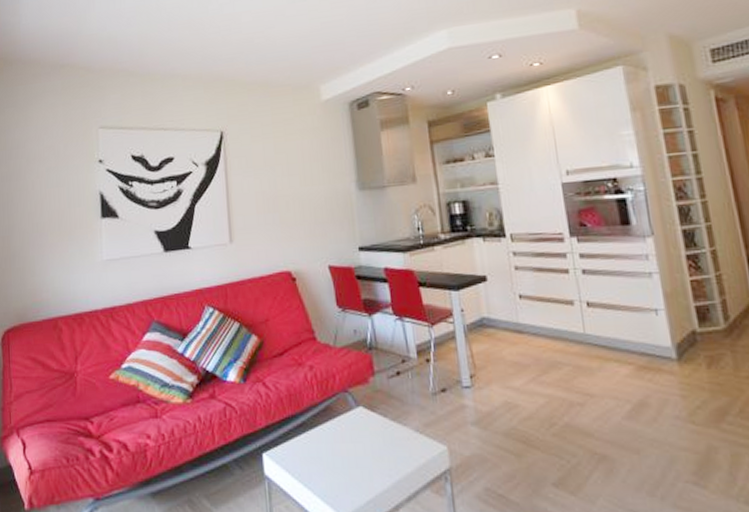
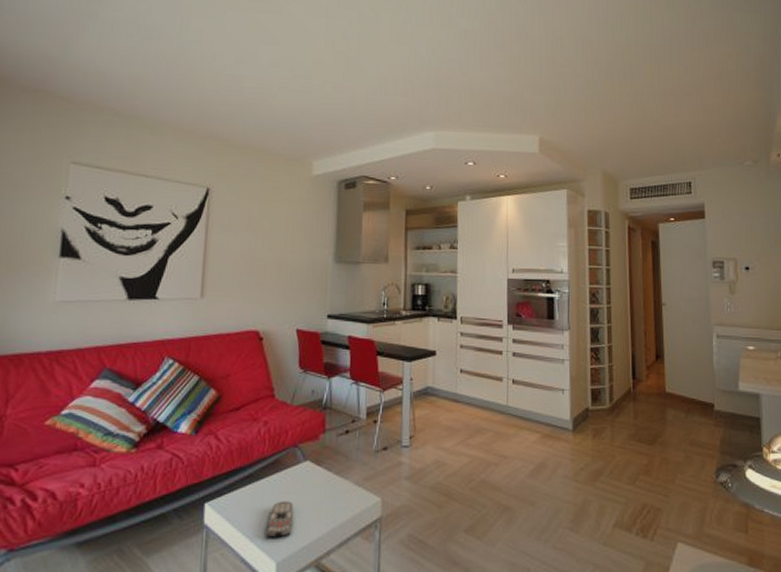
remote control: none [327,450,355,490] -> present [266,501,294,538]

